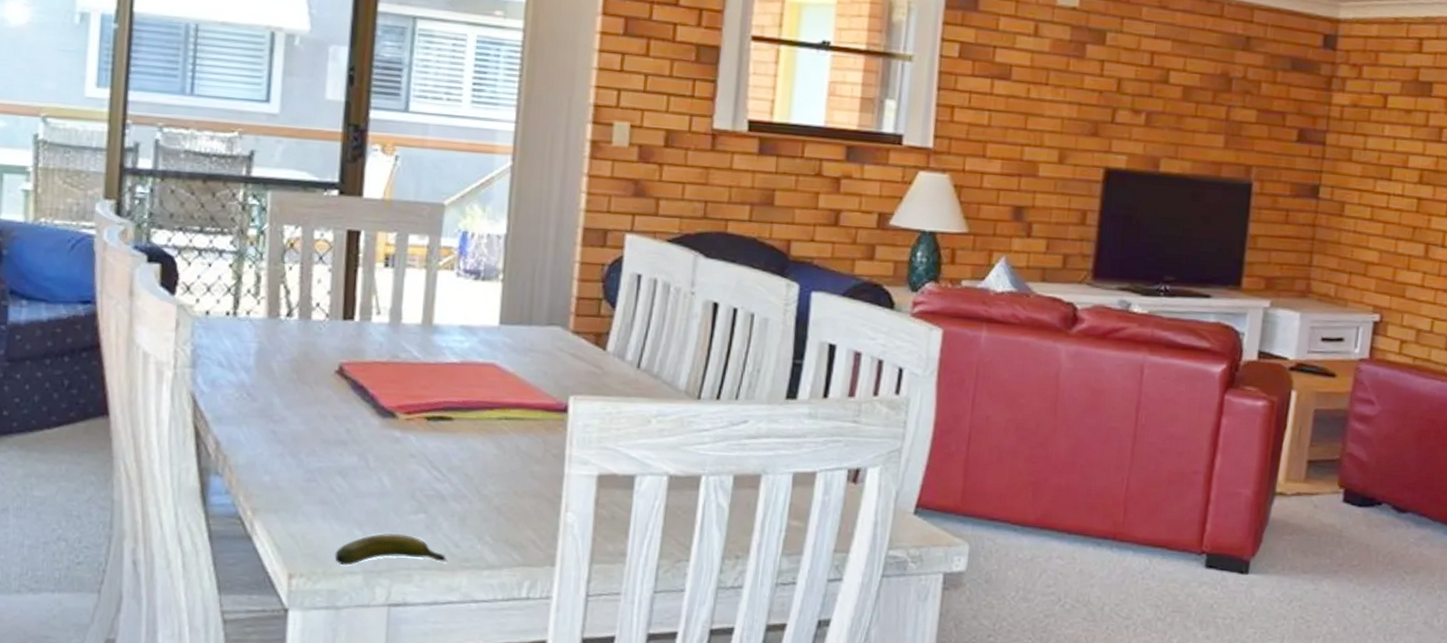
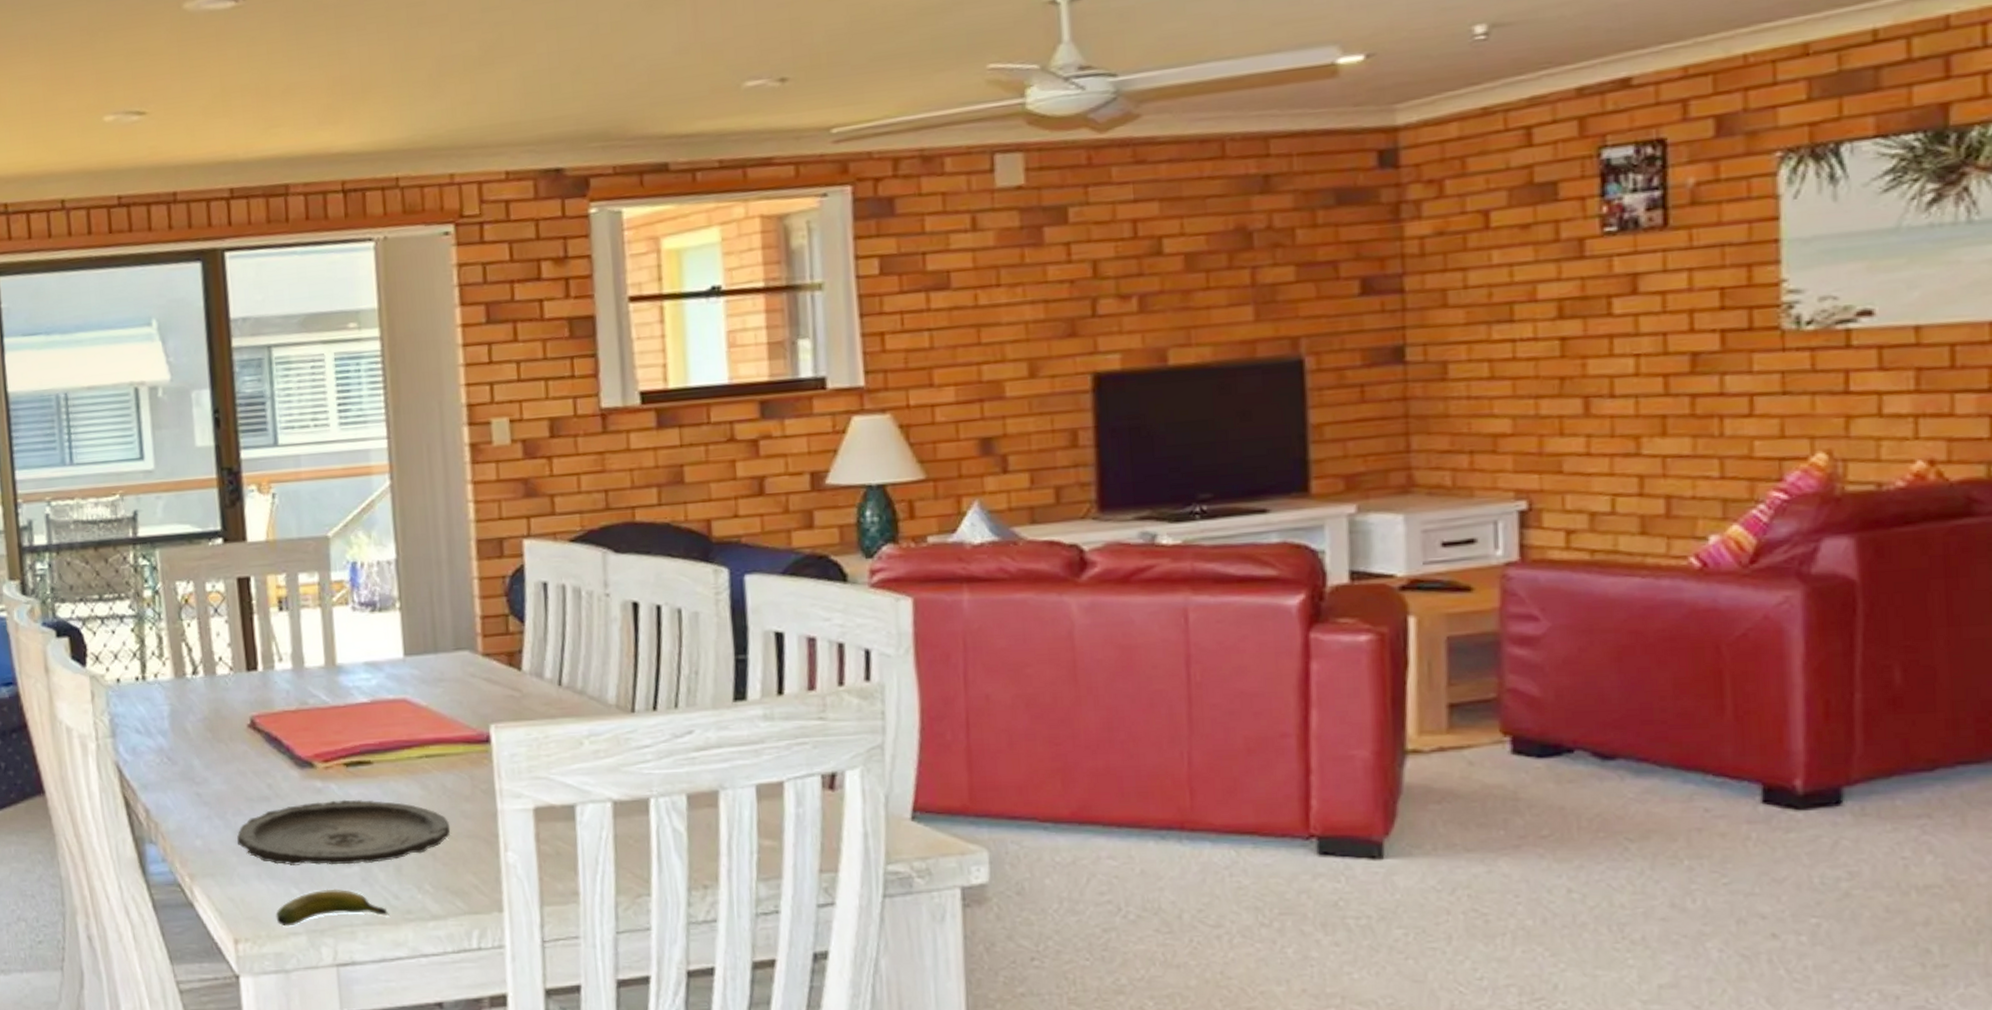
plate: none [307,450,518,512] -> present [237,799,451,865]

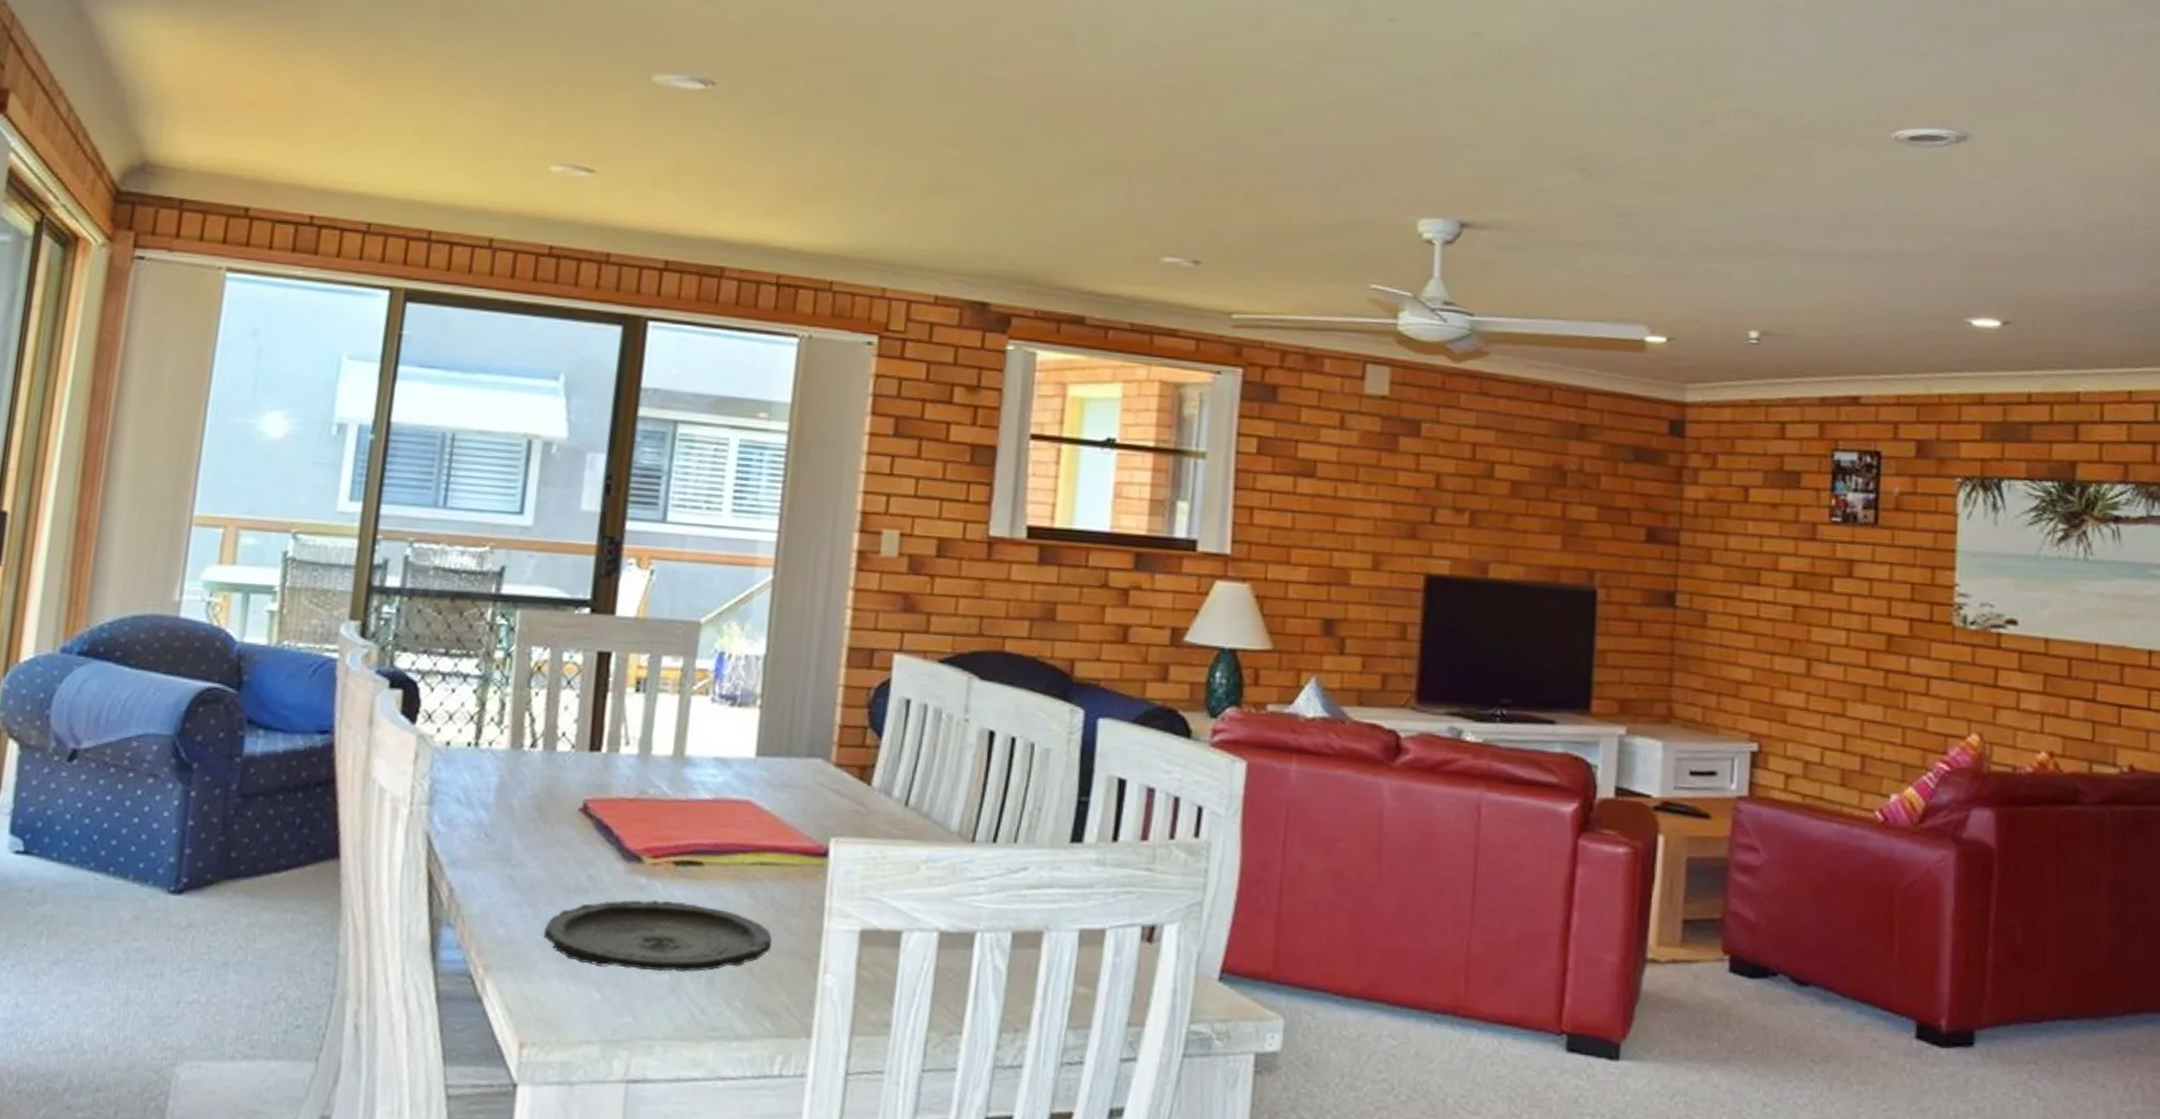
banana: present [275,889,389,927] -> none [570,996,693,1034]

